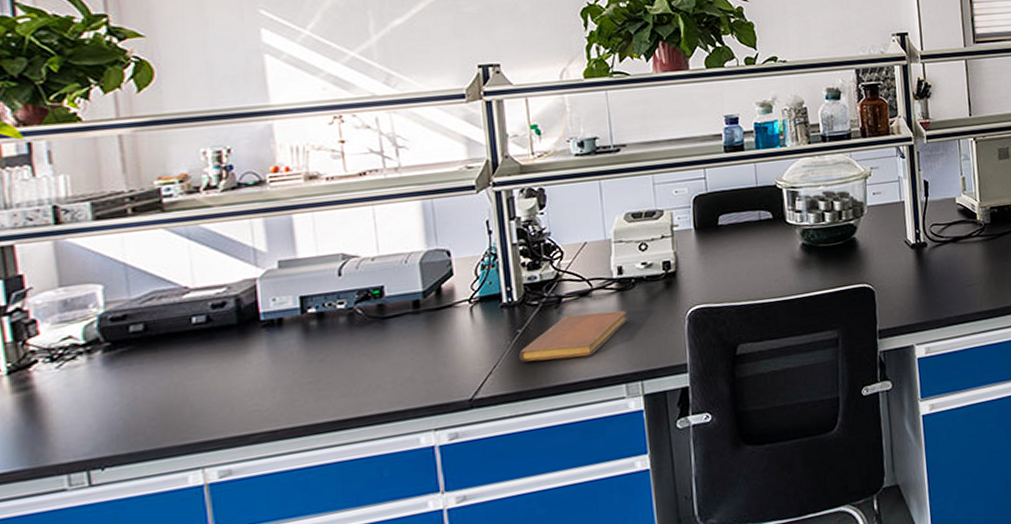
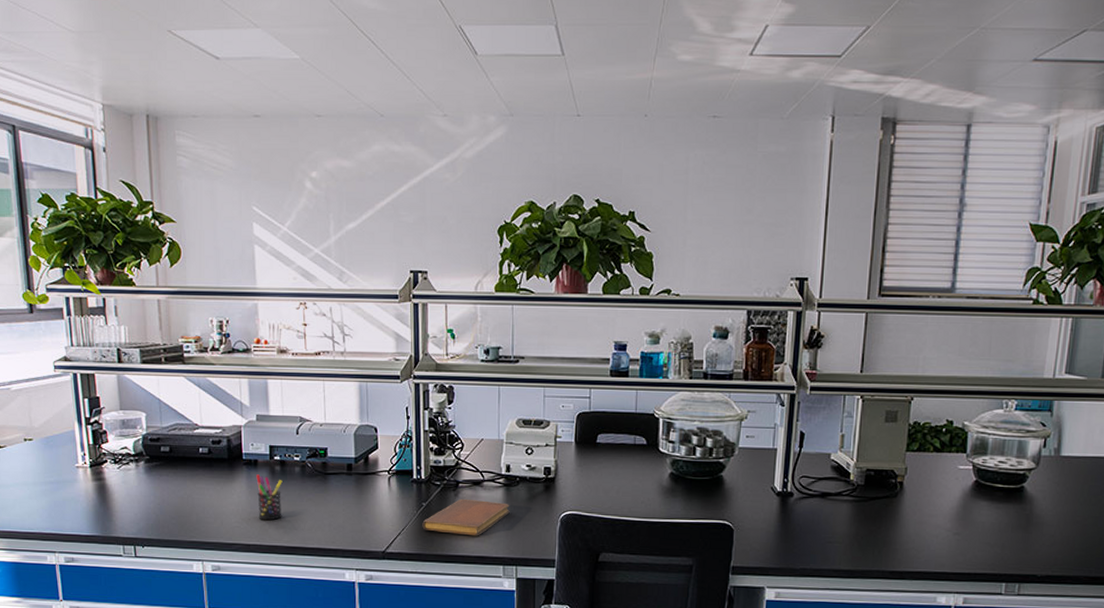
pen holder: none [282,336,324,395] -> present [256,474,283,521]

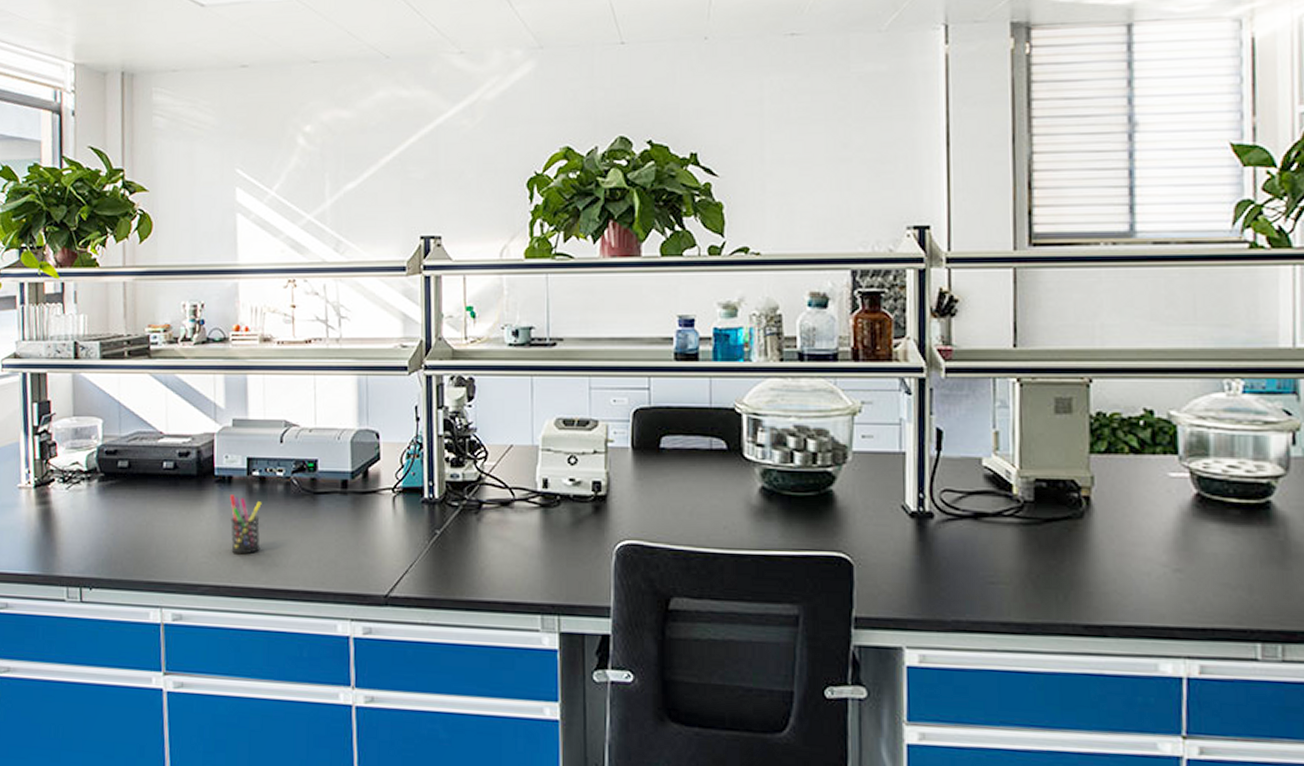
notebook: present [422,498,510,536] -> none [436,524,549,575]

